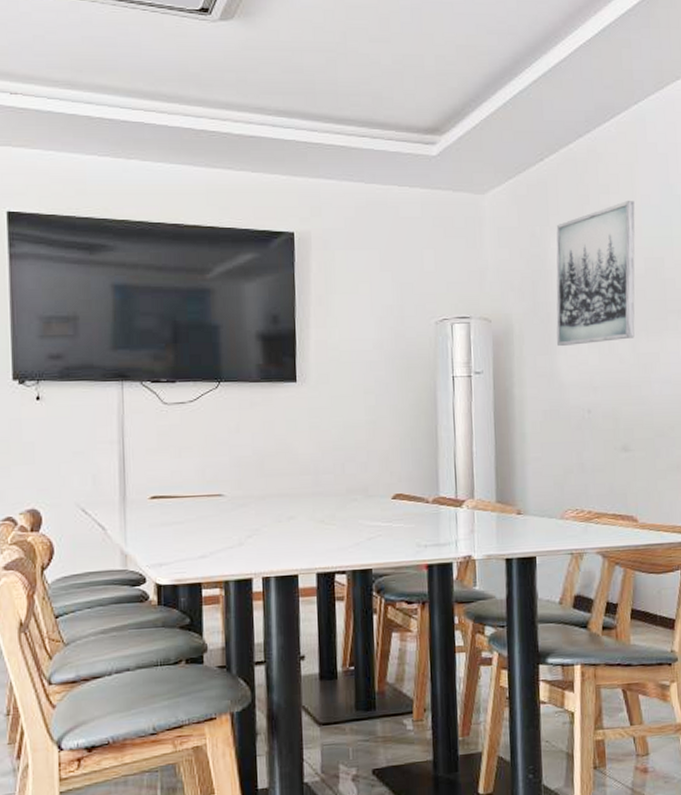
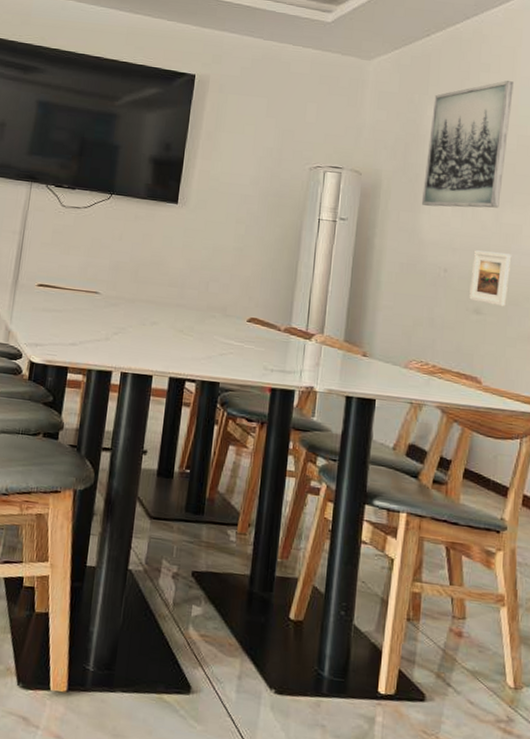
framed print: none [615,384,653,441] -> present [469,250,512,307]

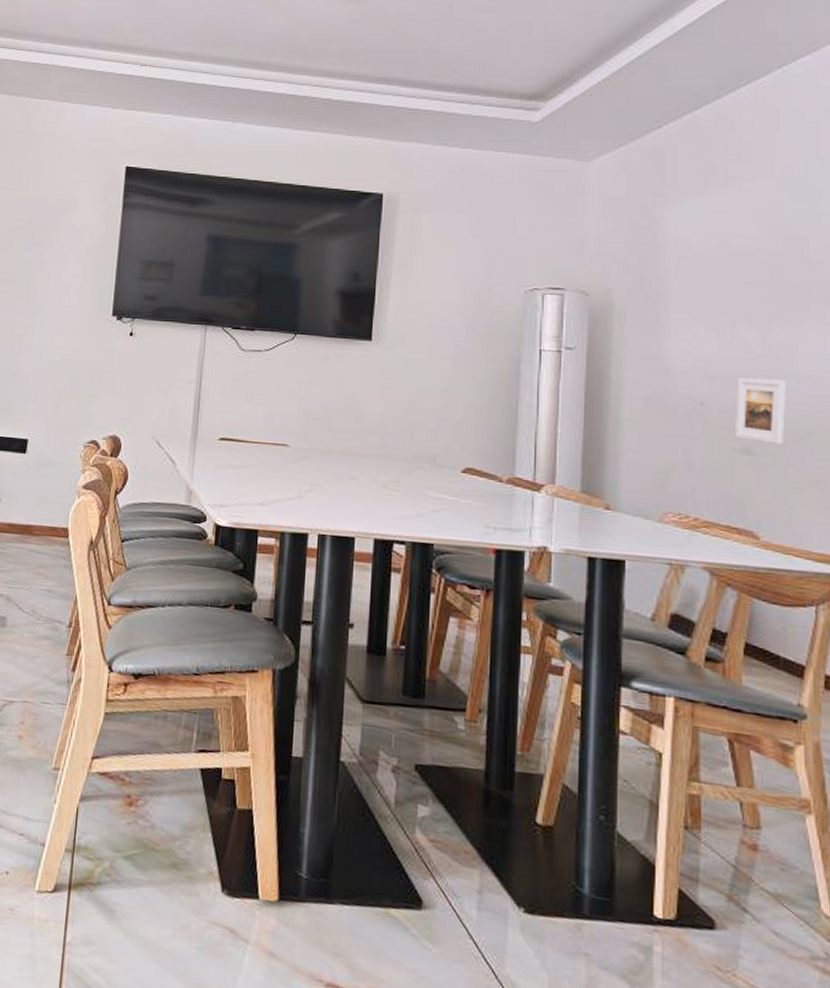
wall art: present [422,80,514,208] -> none [667,173,773,328]

